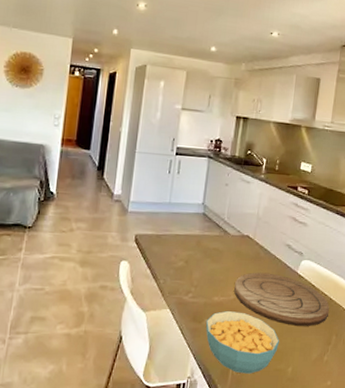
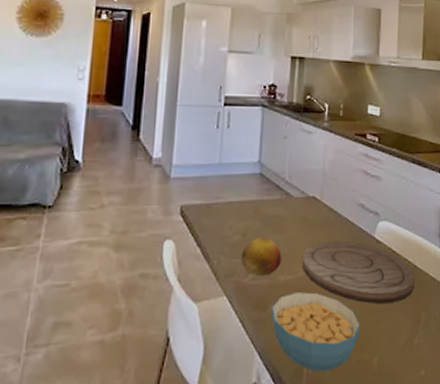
fruit: none [183,264,218,296] -> present [241,236,282,276]

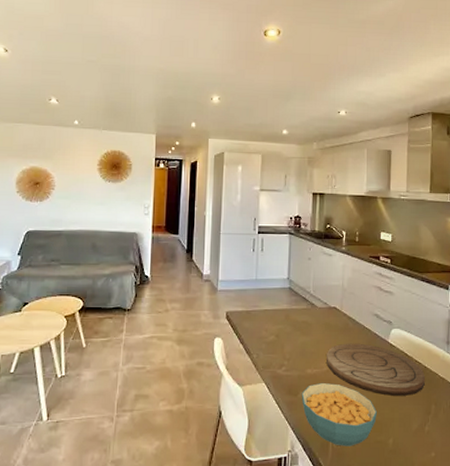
fruit: present [241,236,282,276] -> none [275,338,309,368]

